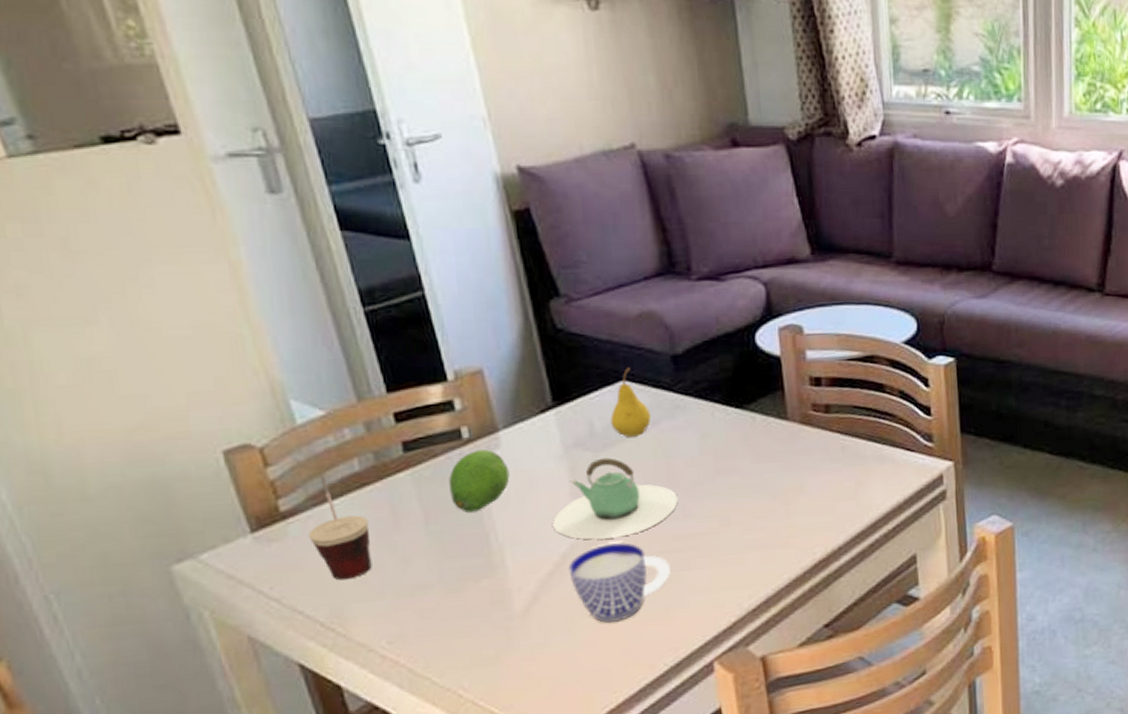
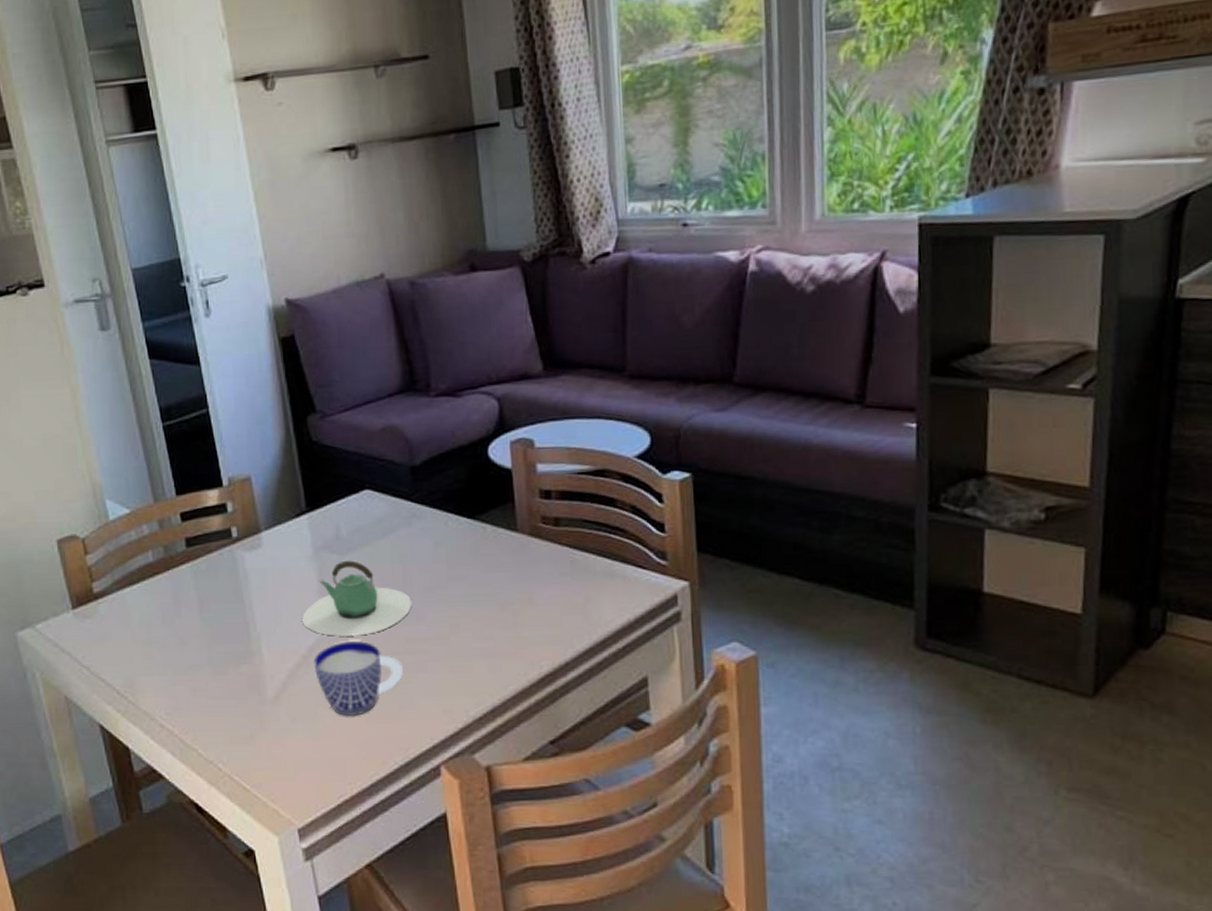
cup: present [308,473,372,581] -> none [112,562,158,655]
fruit: present [449,450,510,513] -> none [220,548,268,603]
fruit: present [610,368,652,437] -> none [354,478,391,542]

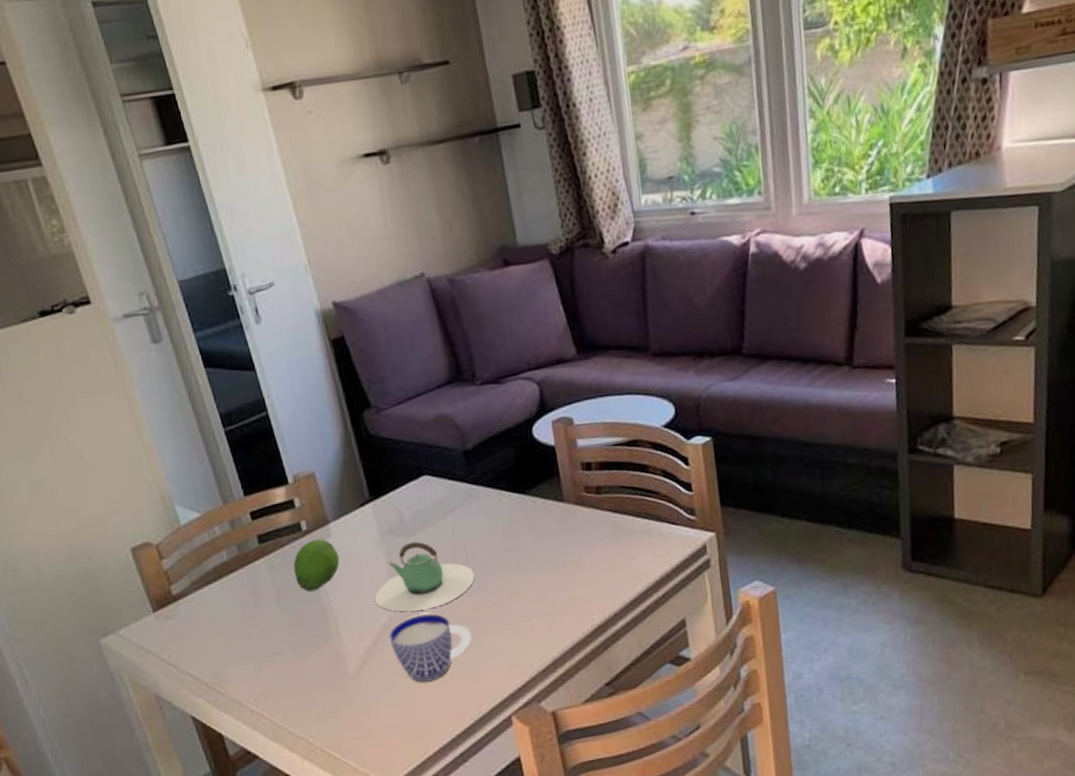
fruit: none [220,548,268,603] -> present [293,539,340,592]

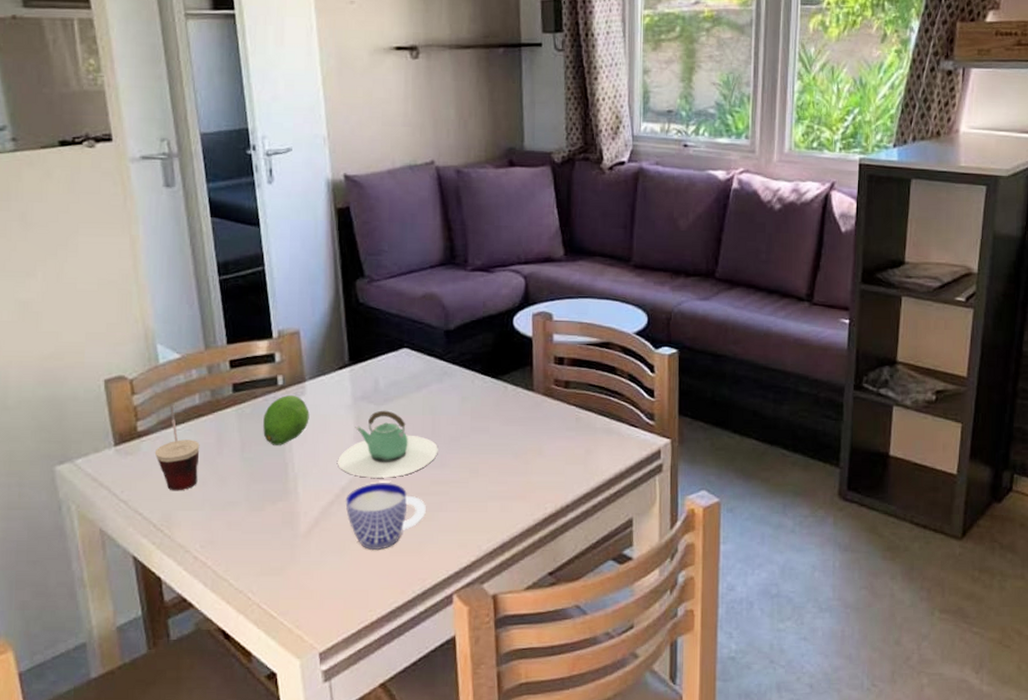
cup: none [193,563,240,649] -> present [154,404,200,491]

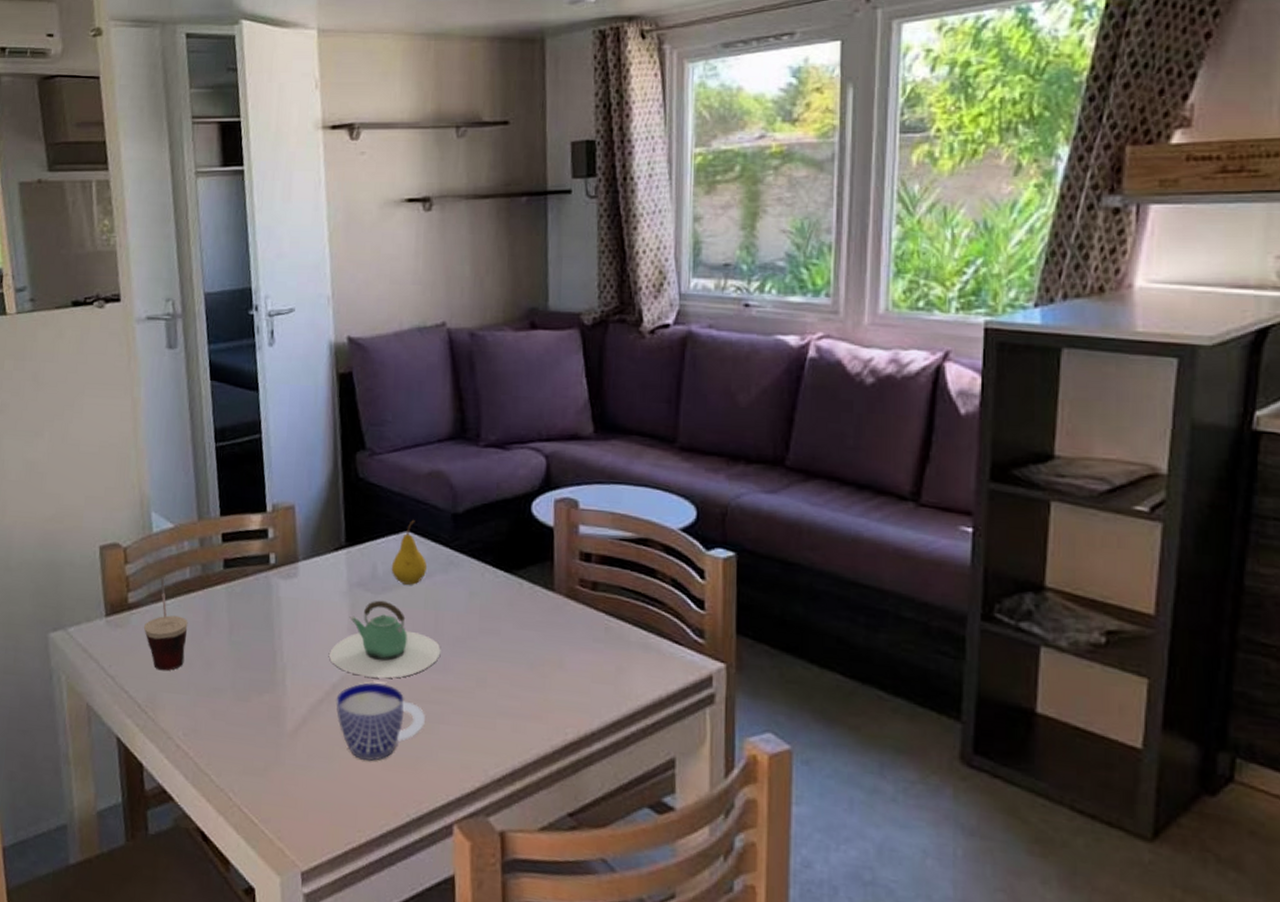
fruit: present [263,395,310,445] -> none [252,576,302,631]
fruit: none [391,338,424,395] -> present [391,520,428,585]

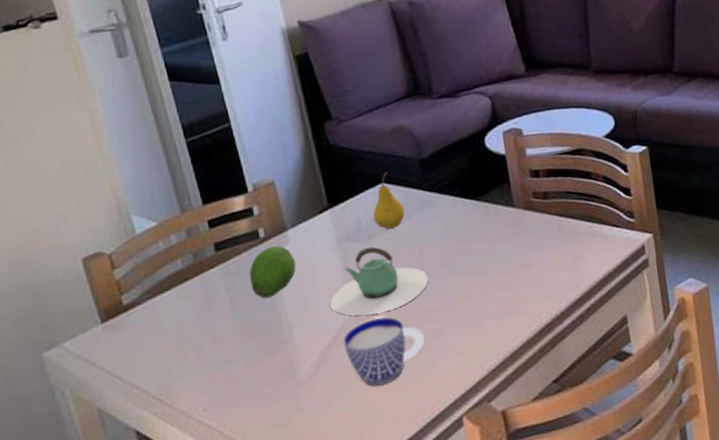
cup: present [143,576,188,671] -> none [143,272,192,359]
fruit: none [252,576,302,631] -> present [249,246,296,299]

